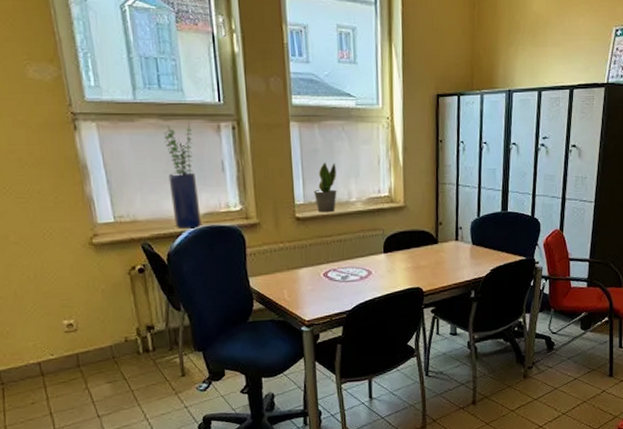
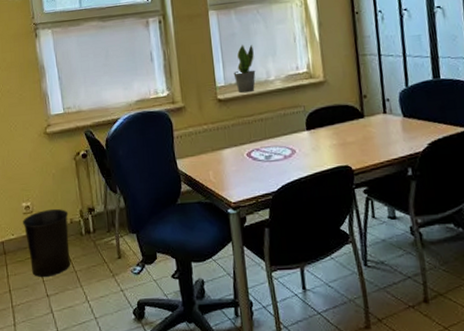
waste bin: none [64,326,126,398] -> present [23,208,71,277]
vase: present [163,124,202,229] -> none [103,22,134,116]

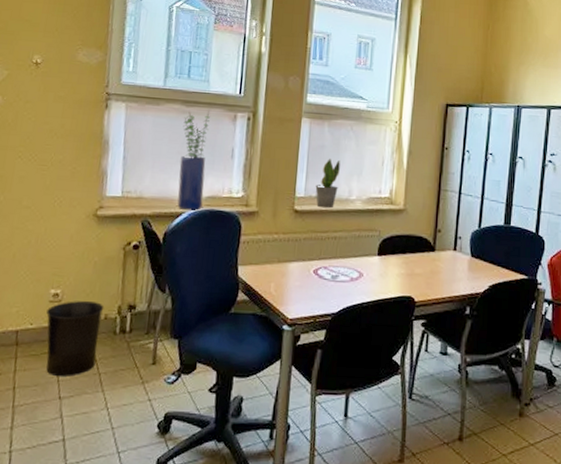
vase: none [103,22,134,116] -> present [177,111,210,211]

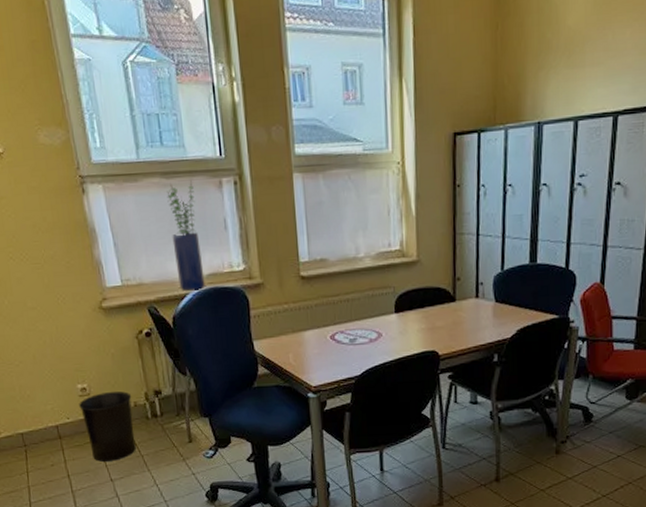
potted plant: present [315,159,340,209] -> none [319,215,344,271]

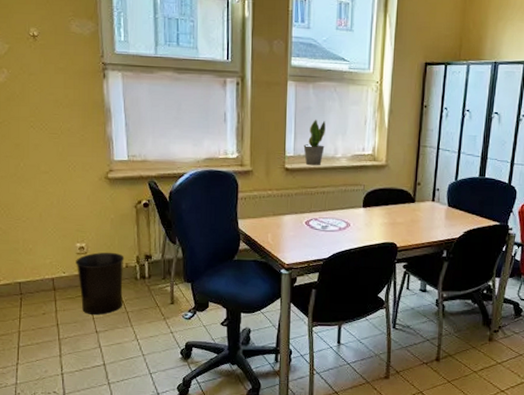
vase: present [166,181,205,291] -> none [177,78,202,171]
potted plant: none [319,215,344,271] -> present [303,120,326,166]

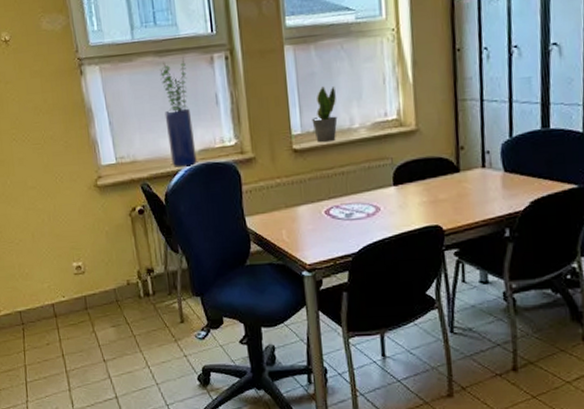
waste bin: present [76,252,125,315] -> none [74,269,128,341]
vase: none [177,78,202,171] -> present [159,58,197,168]

